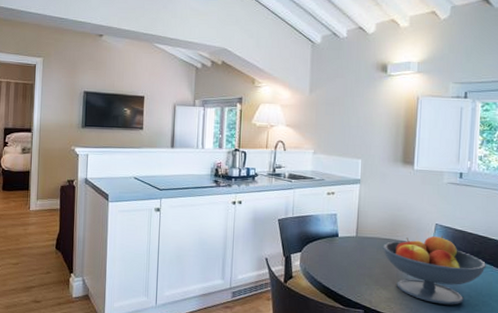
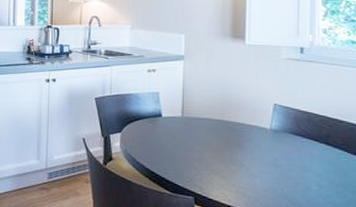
fruit bowl: present [383,236,486,305] -> none [213,117,338,196]

